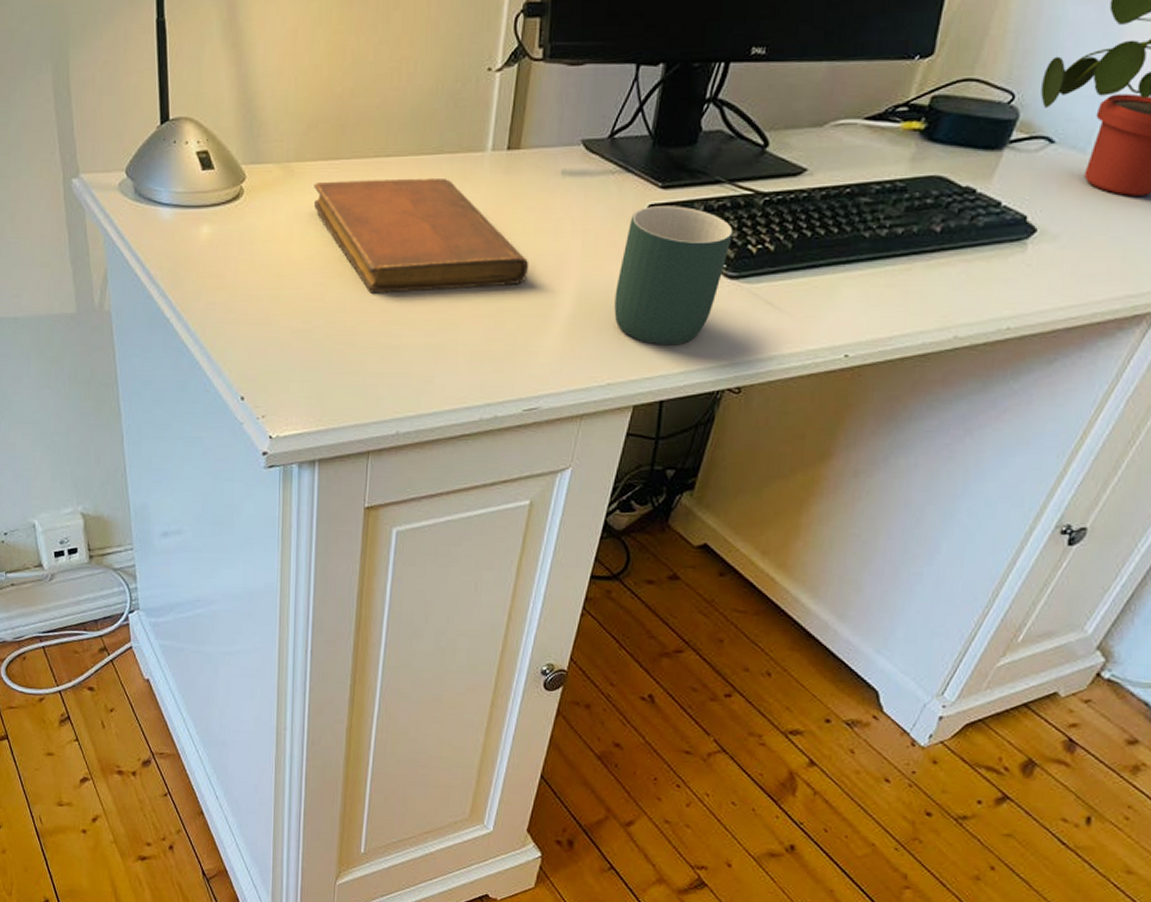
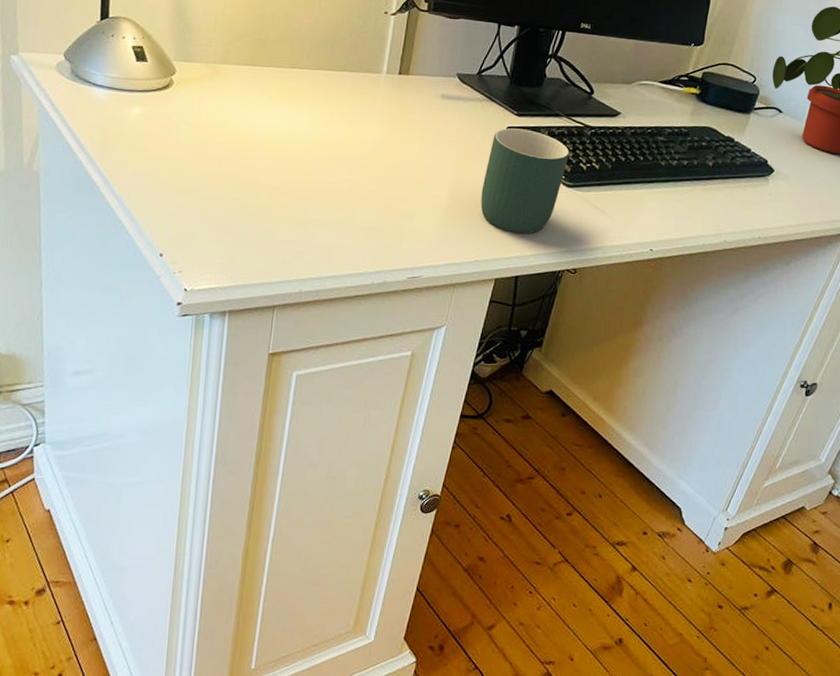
notebook: present [313,177,530,293] -> none [235,82,415,178]

